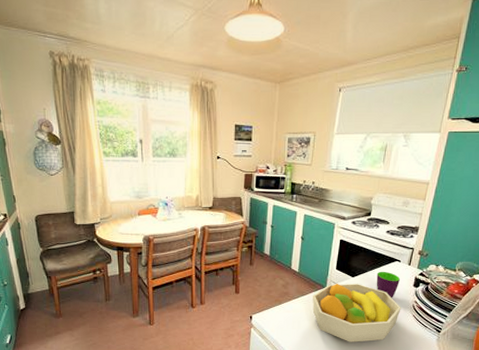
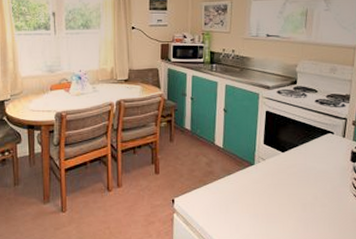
fruit bowl: present [312,283,401,342] -> none [239,159,340,228]
mug: present [376,271,400,298] -> none [309,145,335,175]

